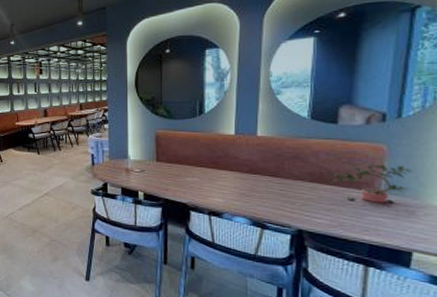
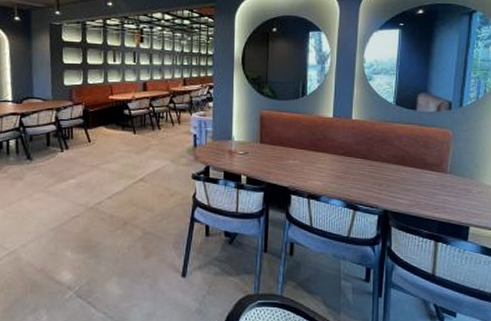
potted plant: present [327,163,413,203] -> none [407,147,470,183]

